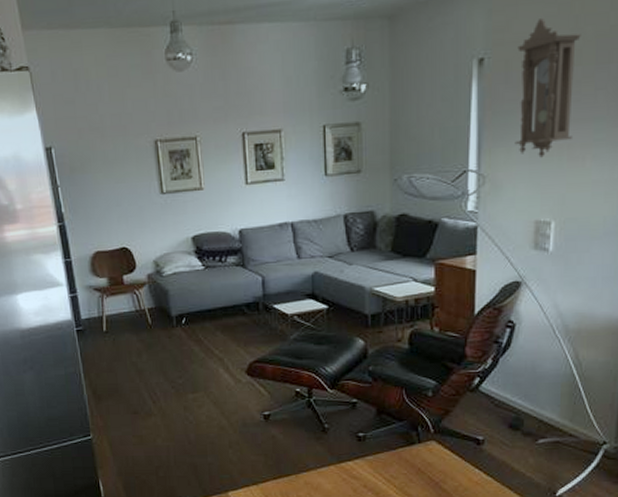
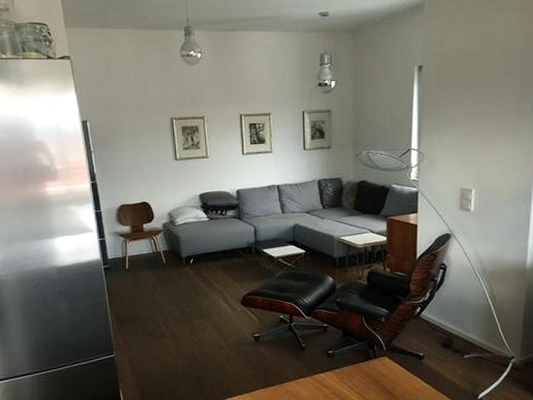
pendulum clock: present [515,18,581,158] -> none [445,39,492,141]

